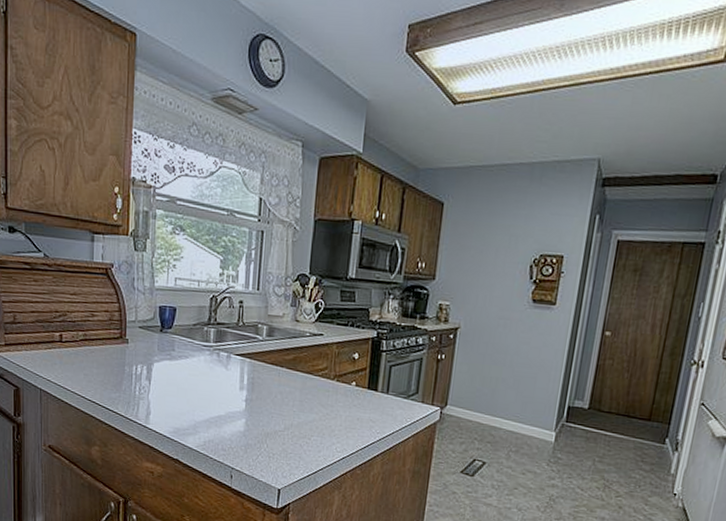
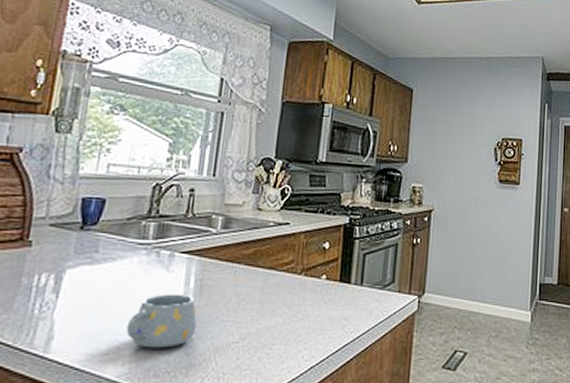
mug: none [199,387,251,430] -> present [126,293,198,349]

